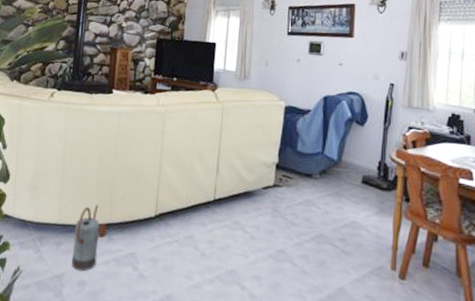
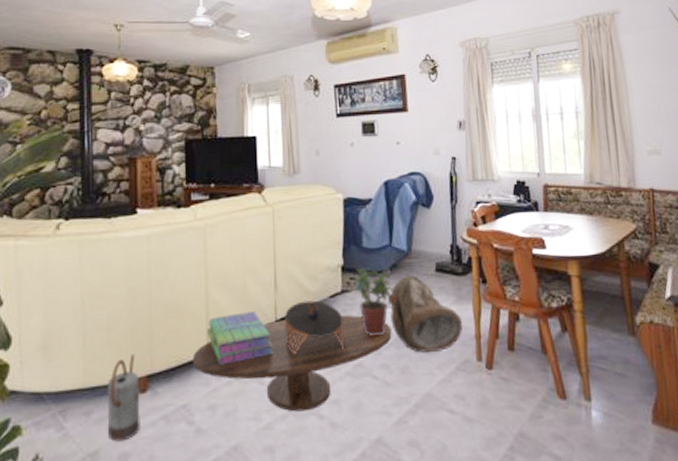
coffee table: none [142,199,315,280] -> present [192,314,392,412]
stack of books: none [157,187,210,228] -> present [207,311,273,365]
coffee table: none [220,187,273,234] -> present [285,300,345,355]
potted plant: none [285,168,320,230] -> present [354,268,393,336]
bag: none [314,181,382,255] -> present [388,274,463,353]

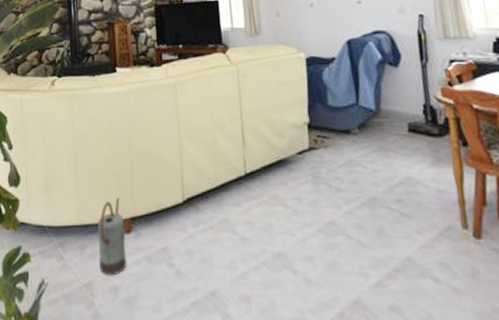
coffee table: present [192,314,392,412] -> none [169,172,365,265]
stack of books: present [207,311,273,365] -> none [182,164,245,213]
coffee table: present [285,300,345,355] -> none [254,156,315,209]
potted plant: present [354,268,393,336] -> none [321,126,363,195]
bag: present [388,274,463,353] -> none [358,134,444,216]

